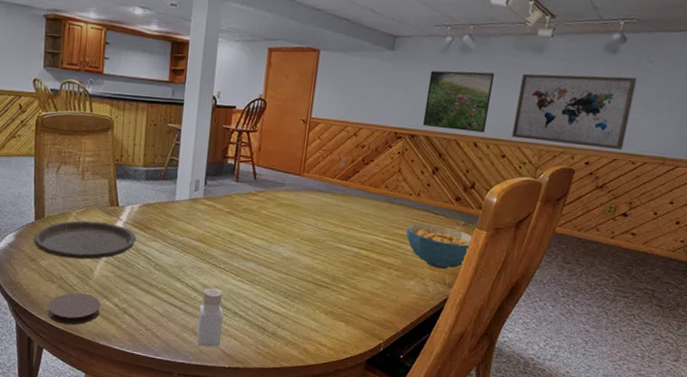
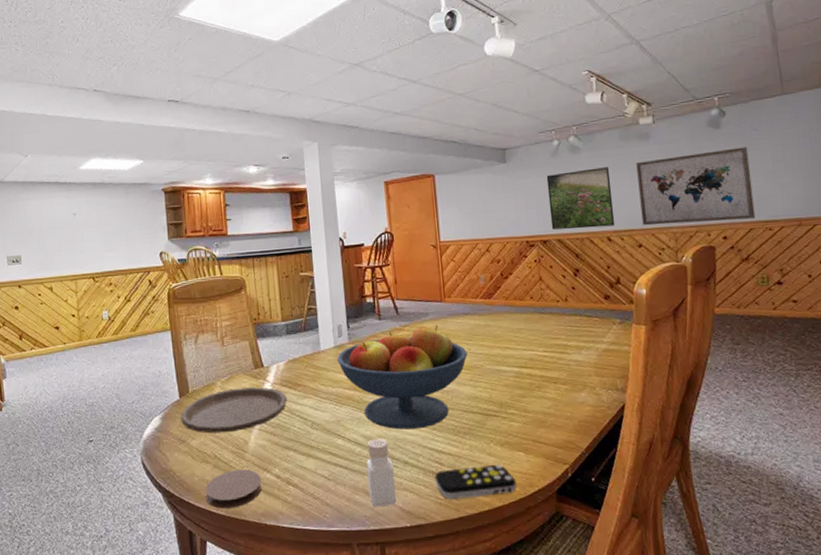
fruit bowl: none [189,194,314,287] -> present [337,324,468,430]
remote control: none [258,325,332,356] -> present [434,465,517,499]
cereal bowl: present [405,223,473,270] -> none [562,328,632,375]

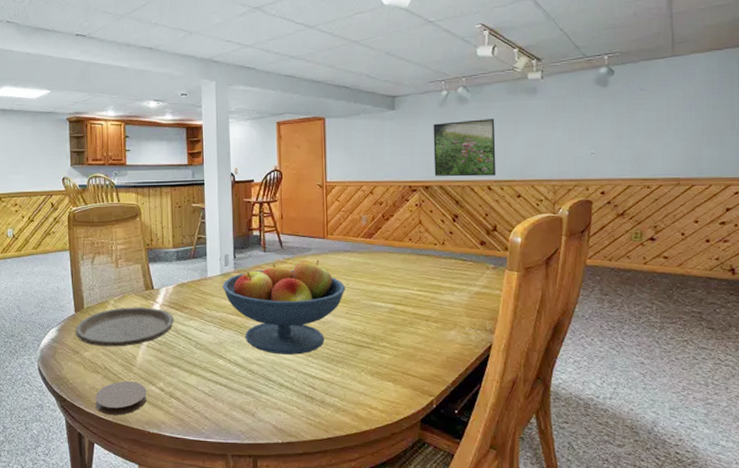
pepper shaker: present [366,438,397,507] -> none [244,361,270,423]
remote control: present [434,465,517,499] -> none [307,392,384,421]
wall art: present [636,146,756,226] -> none [521,106,635,177]

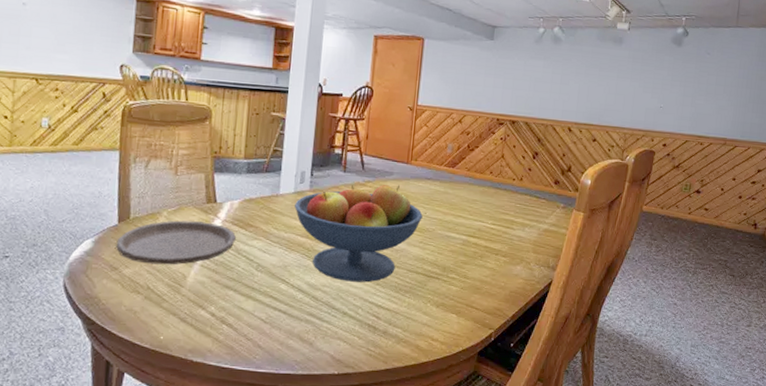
coaster: present [95,381,147,416] -> none [131,303,195,342]
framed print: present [433,119,497,177] -> none [522,59,583,118]

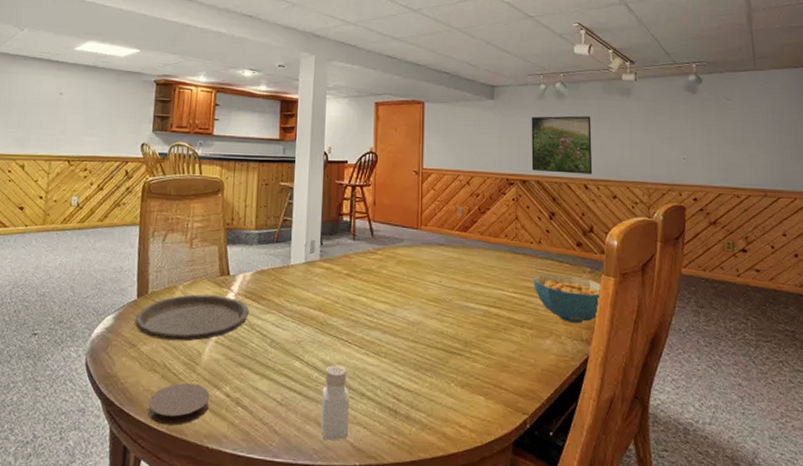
coaster: none [131,303,195,342] -> present [148,383,210,426]
fruit bowl: present [295,185,423,283] -> none [306,252,438,360]
pepper shaker: none [303,287,332,353] -> present [320,365,349,441]
cereal bowl: none [511,208,572,253] -> present [533,273,601,324]
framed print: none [522,59,583,118] -> present [531,116,593,174]

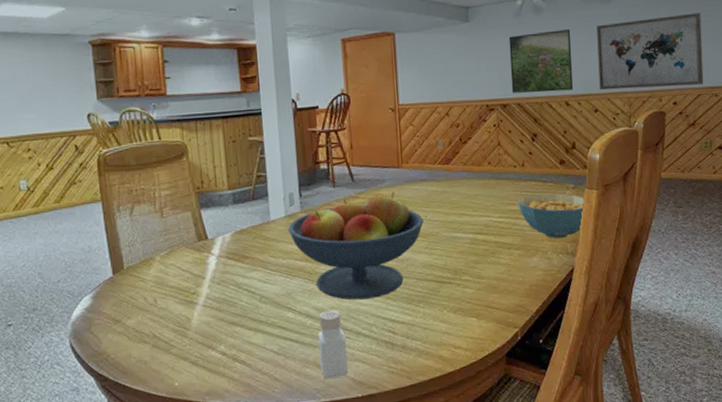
plate: present [135,294,250,342] -> none [114,260,235,312]
coaster: present [148,383,210,426] -> none [143,348,206,390]
fruit bowl: none [306,252,438,360] -> present [288,191,424,300]
wall art: none [616,114,725,184] -> present [596,12,704,90]

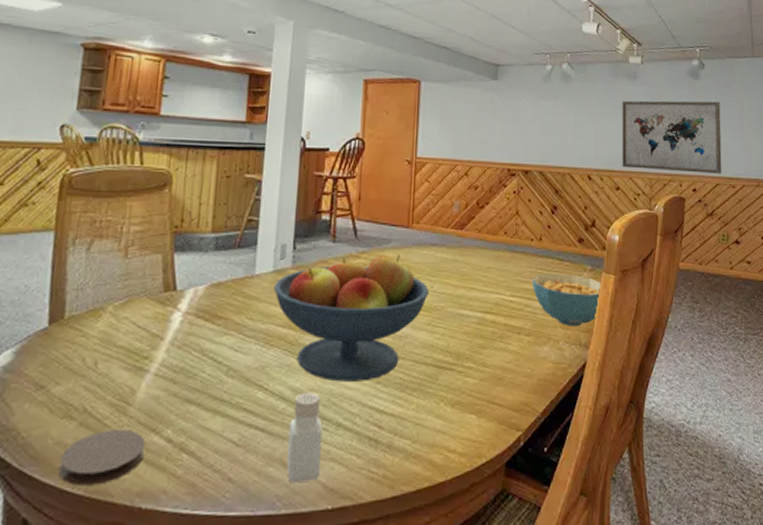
coaster: none [143,348,206,390] -> present [58,430,145,486]
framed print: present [508,29,574,93] -> none [534,100,597,164]

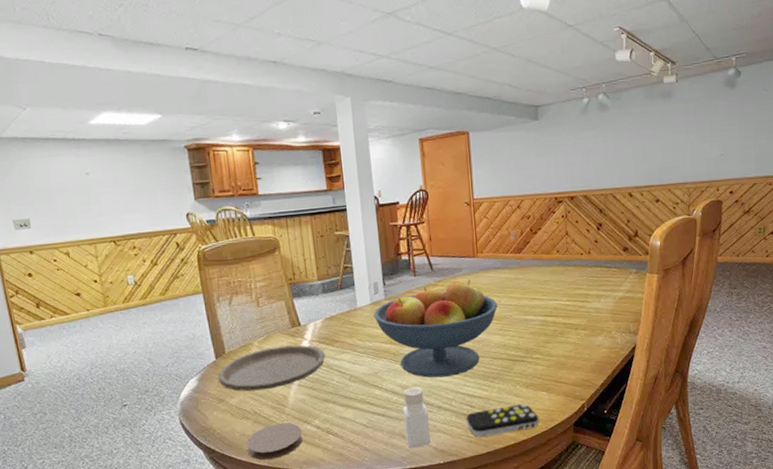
plate: none [44,316,202,377] -> present [218,345,326,392]
remote control: none [370,430,464,473] -> present [466,404,539,437]
cereal bowl: present [532,273,601,327] -> none [584,278,646,319]
wall art: present [622,100,722,174] -> none [658,106,759,182]

